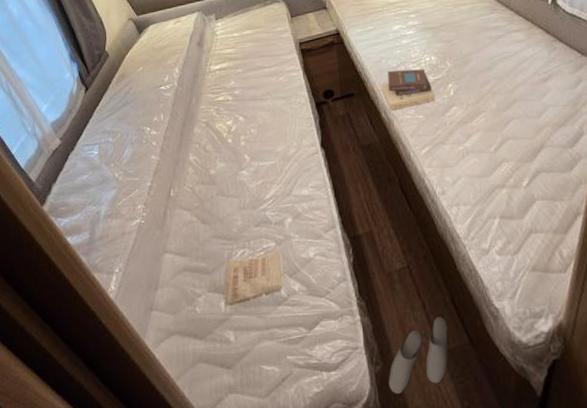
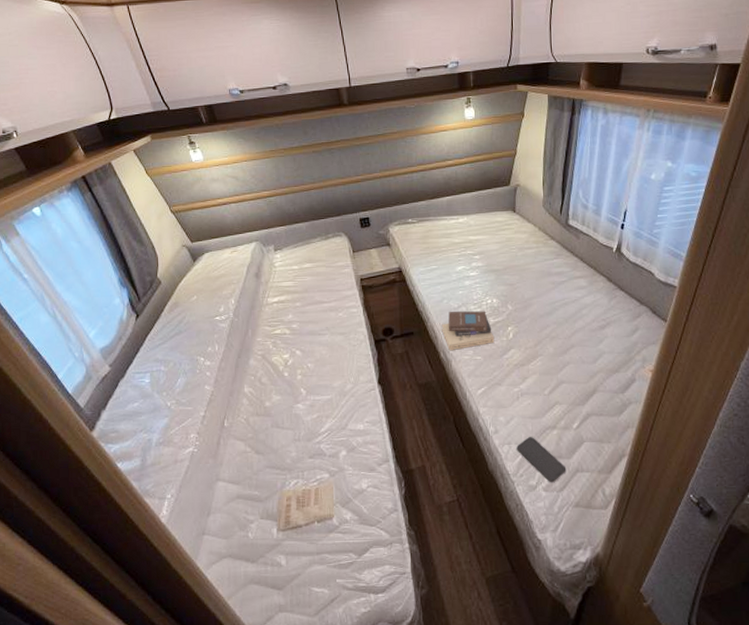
slippers: present [388,316,449,394] -> none [432,546,492,615]
smartphone: none [465,197,520,245] -> present [516,437,566,482]

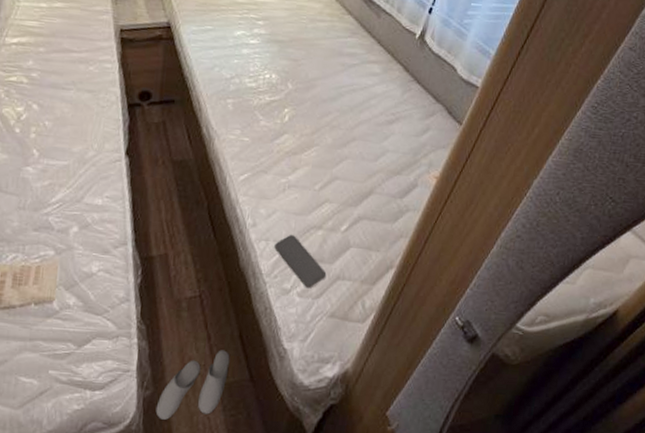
slippers: none [432,546,492,615] -> present [155,350,230,420]
books: present [442,311,495,350] -> none [208,81,268,127]

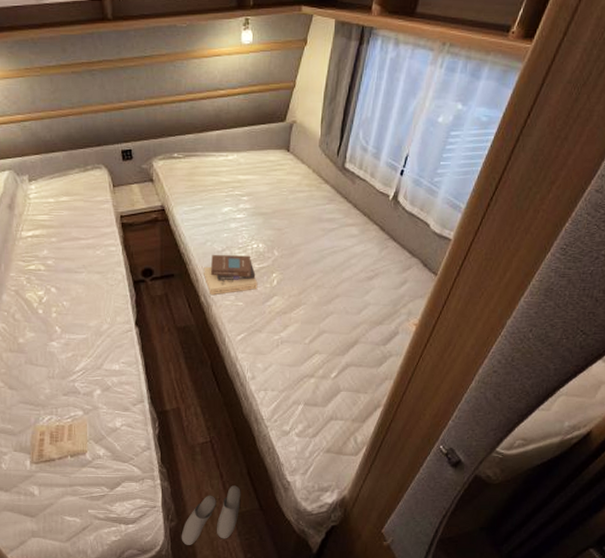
books: none [208,81,268,127] -> present [204,254,258,294]
smartphone: present [274,235,327,287] -> none [273,384,321,428]

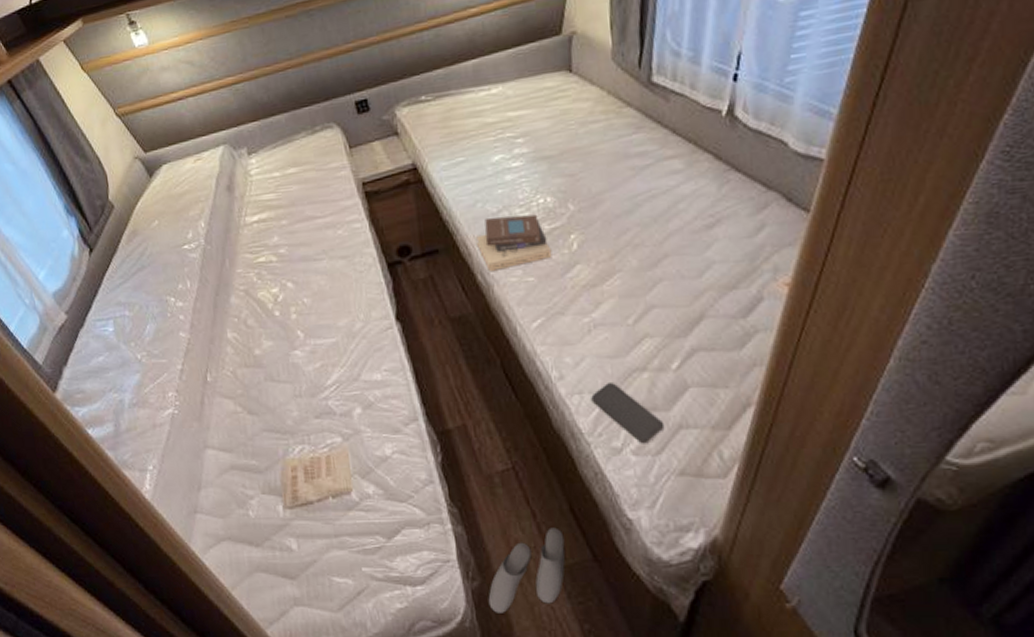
smartphone: none [273,384,321,428] -> present [591,383,665,443]

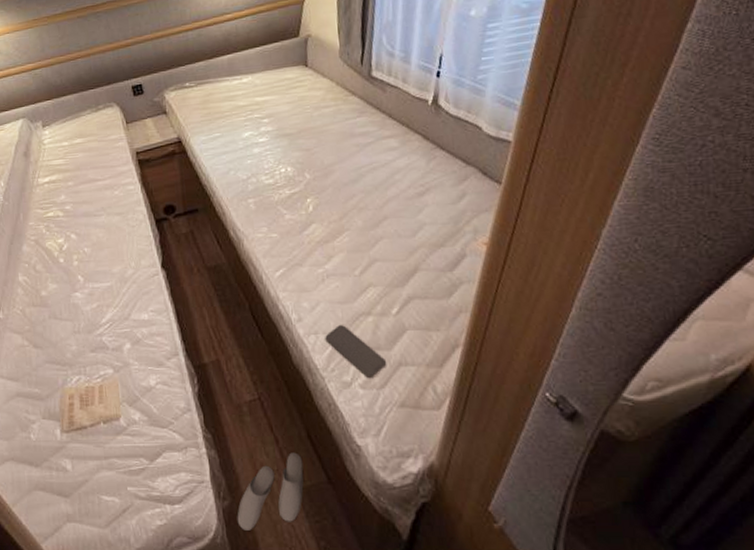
books: present [476,214,552,271] -> none [229,181,292,228]

